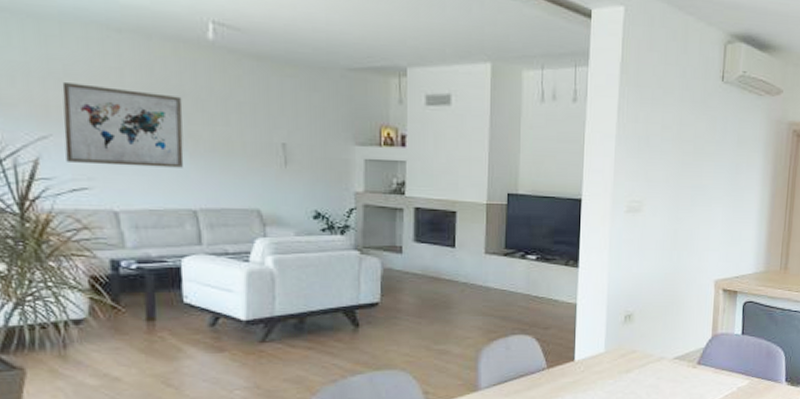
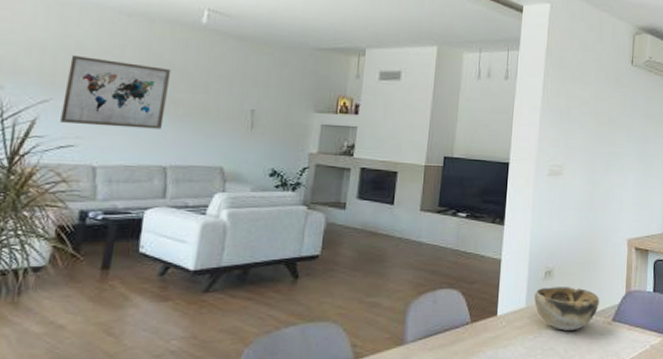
decorative bowl: none [614,331,684,375] -> present [534,287,600,330]

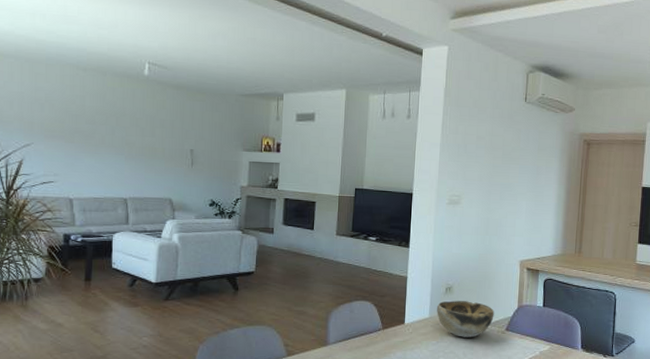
wall art: present [60,56,171,129] -> none [41,106,123,167]

